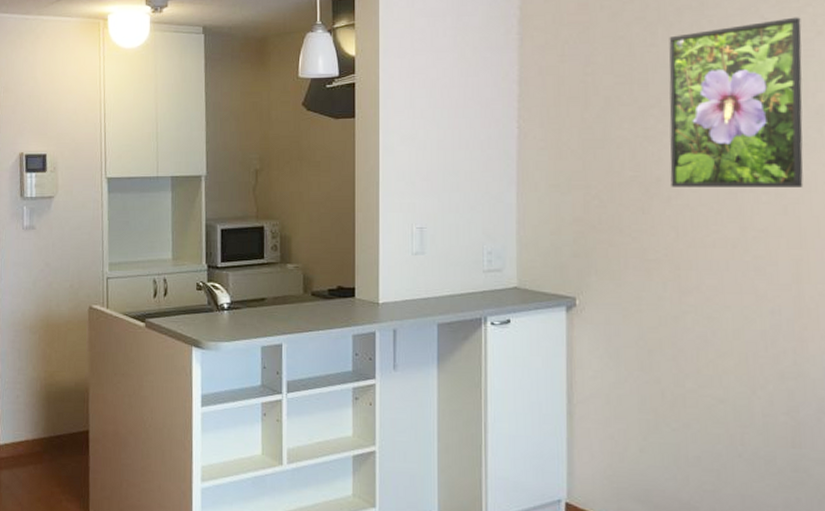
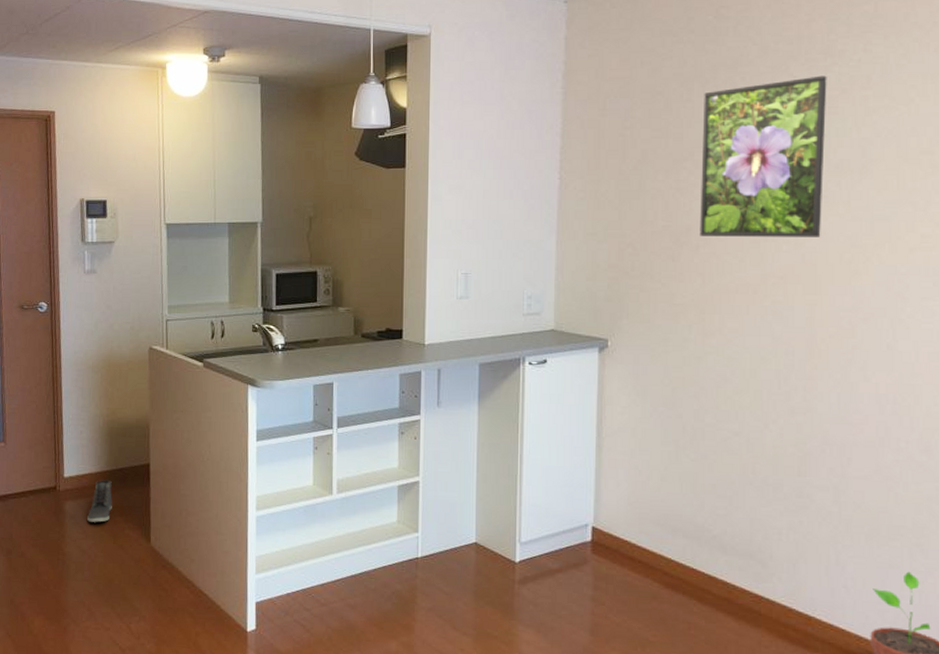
sneaker: none [23,448,50,494] -> present [87,480,112,523]

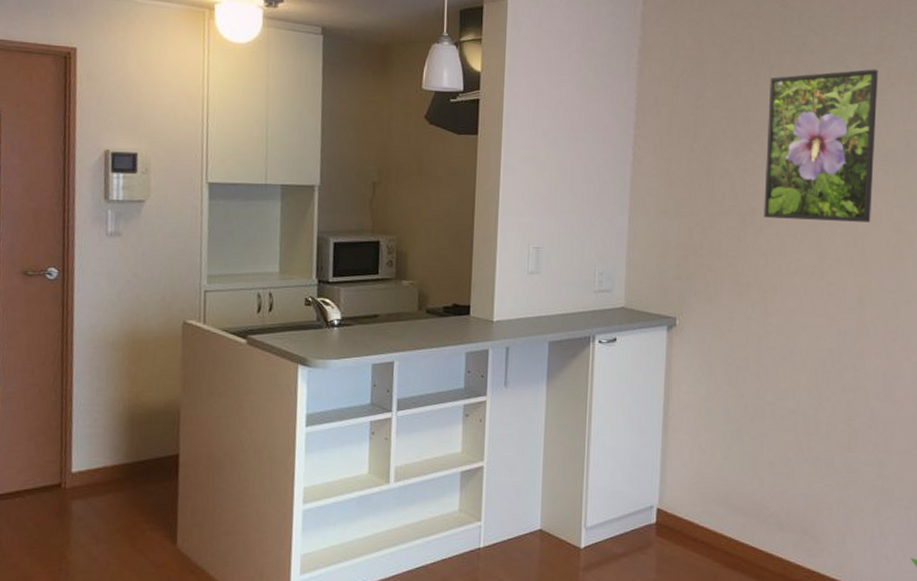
sneaker: present [87,480,112,523] -> none [99,474,132,524]

